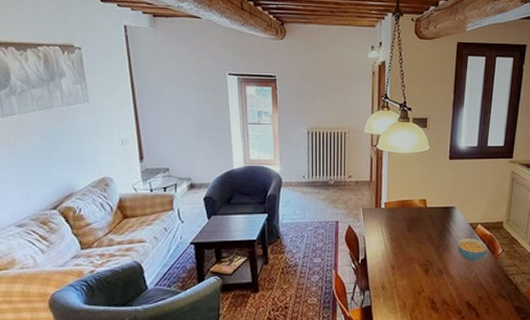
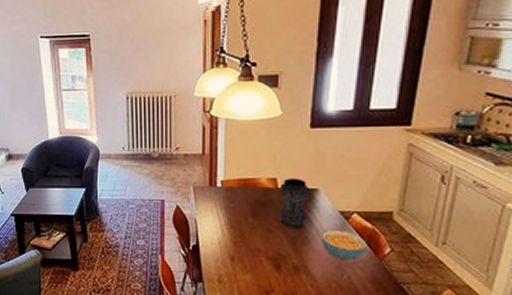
vase: none [428,199,449,239] -> present [280,178,310,229]

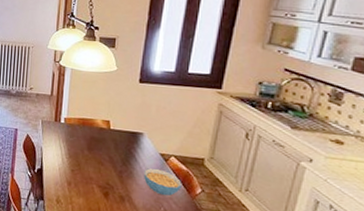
vase: present [280,178,310,229] -> none [110,122,137,165]

